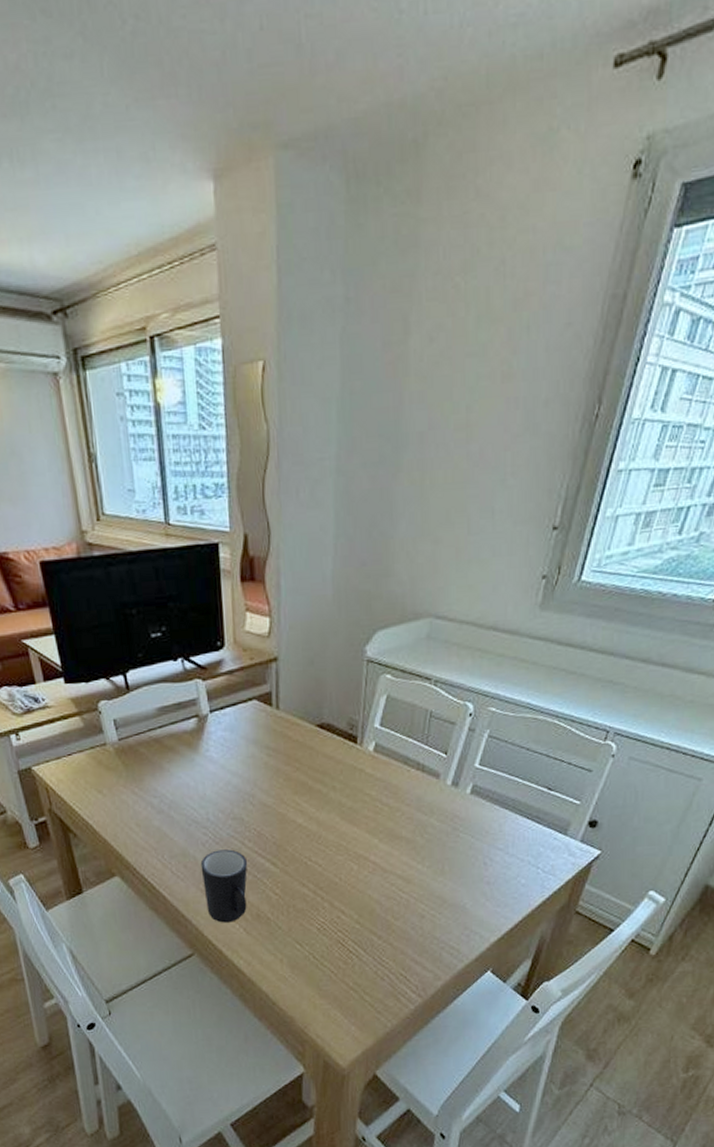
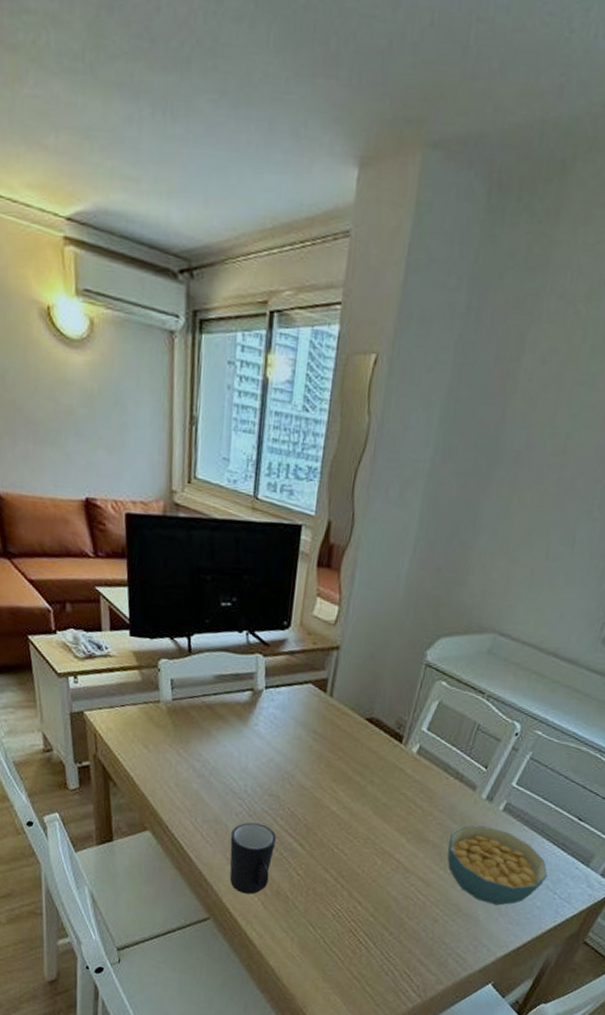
cereal bowl: none [422,812,527,890] -> present [447,825,548,906]

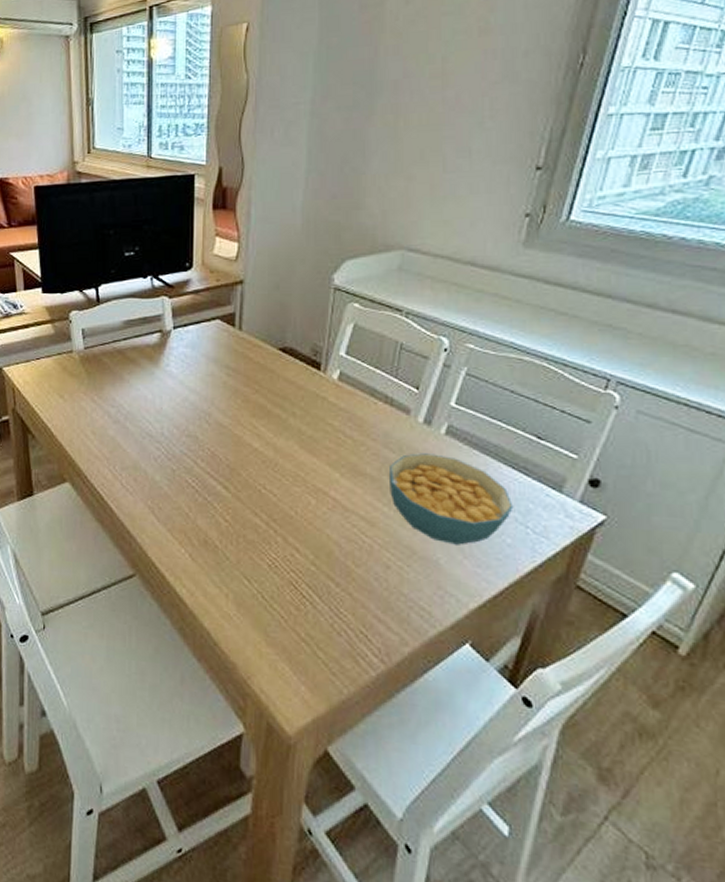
mug: present [229,822,277,895] -> none [151,466,199,546]

